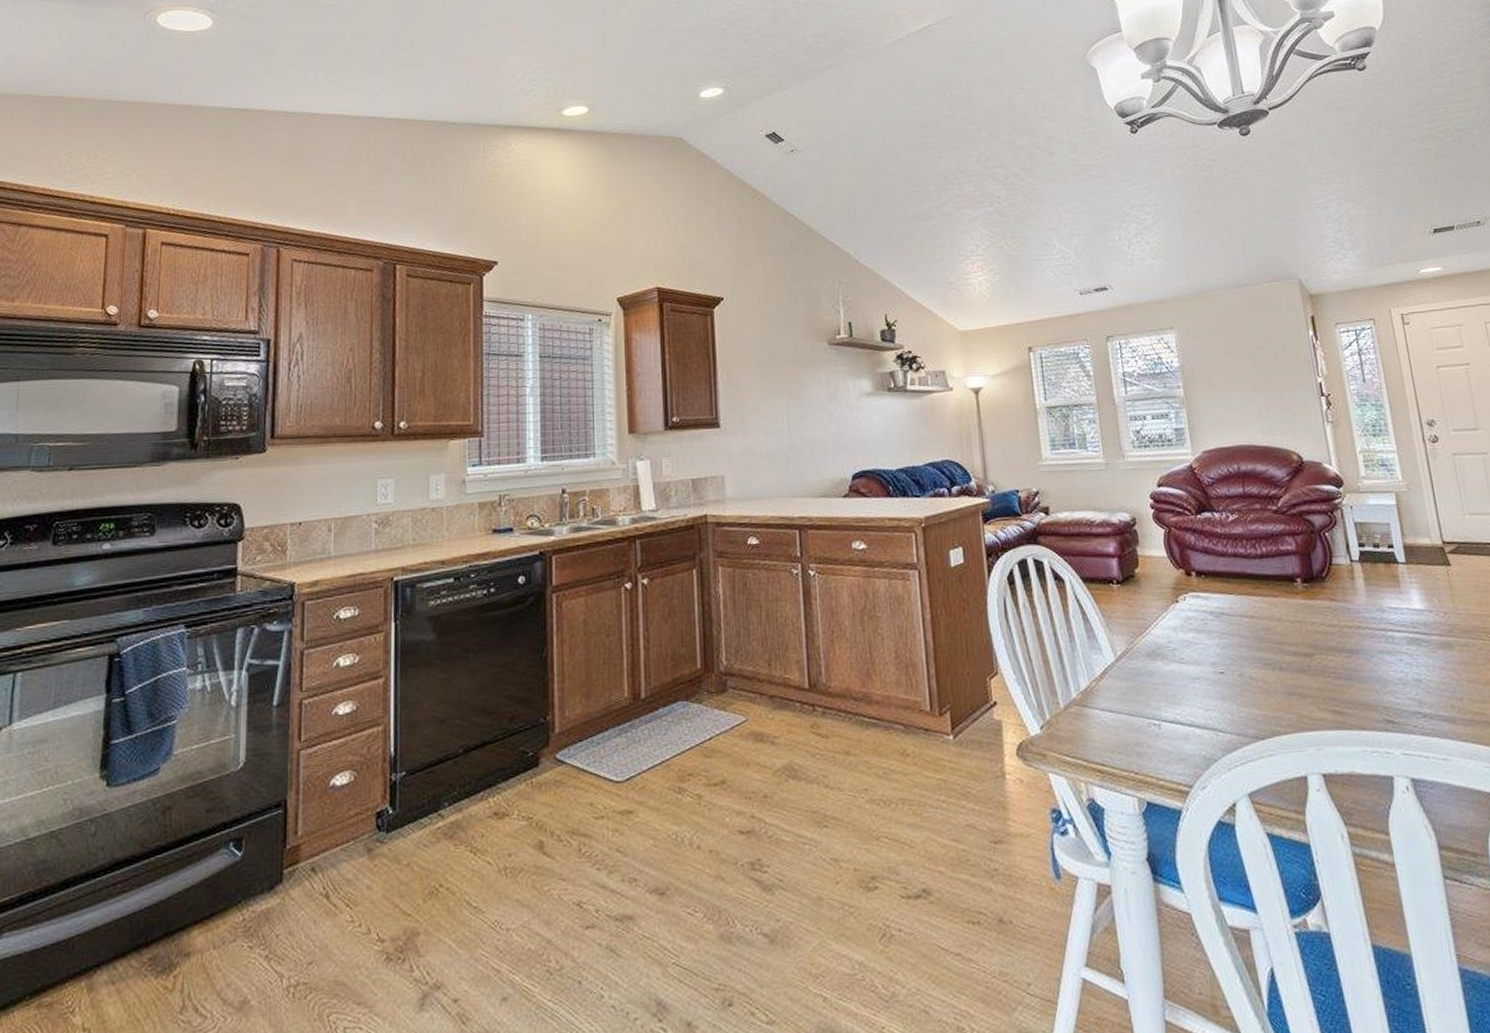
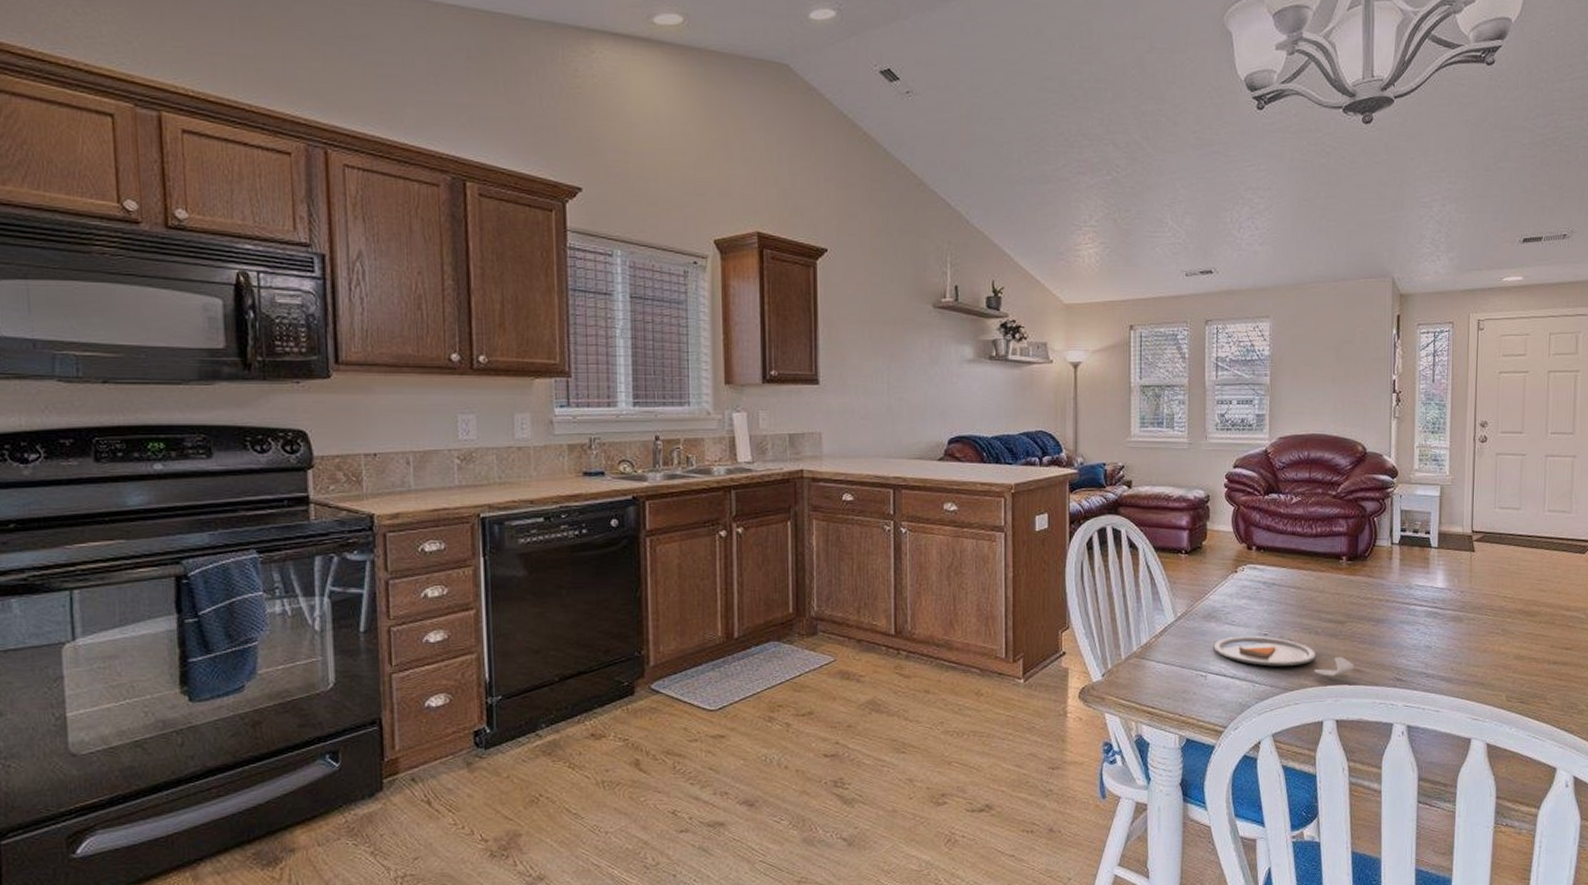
dinner plate: none [1163,675,1334,721] -> present [1213,636,1355,677]

